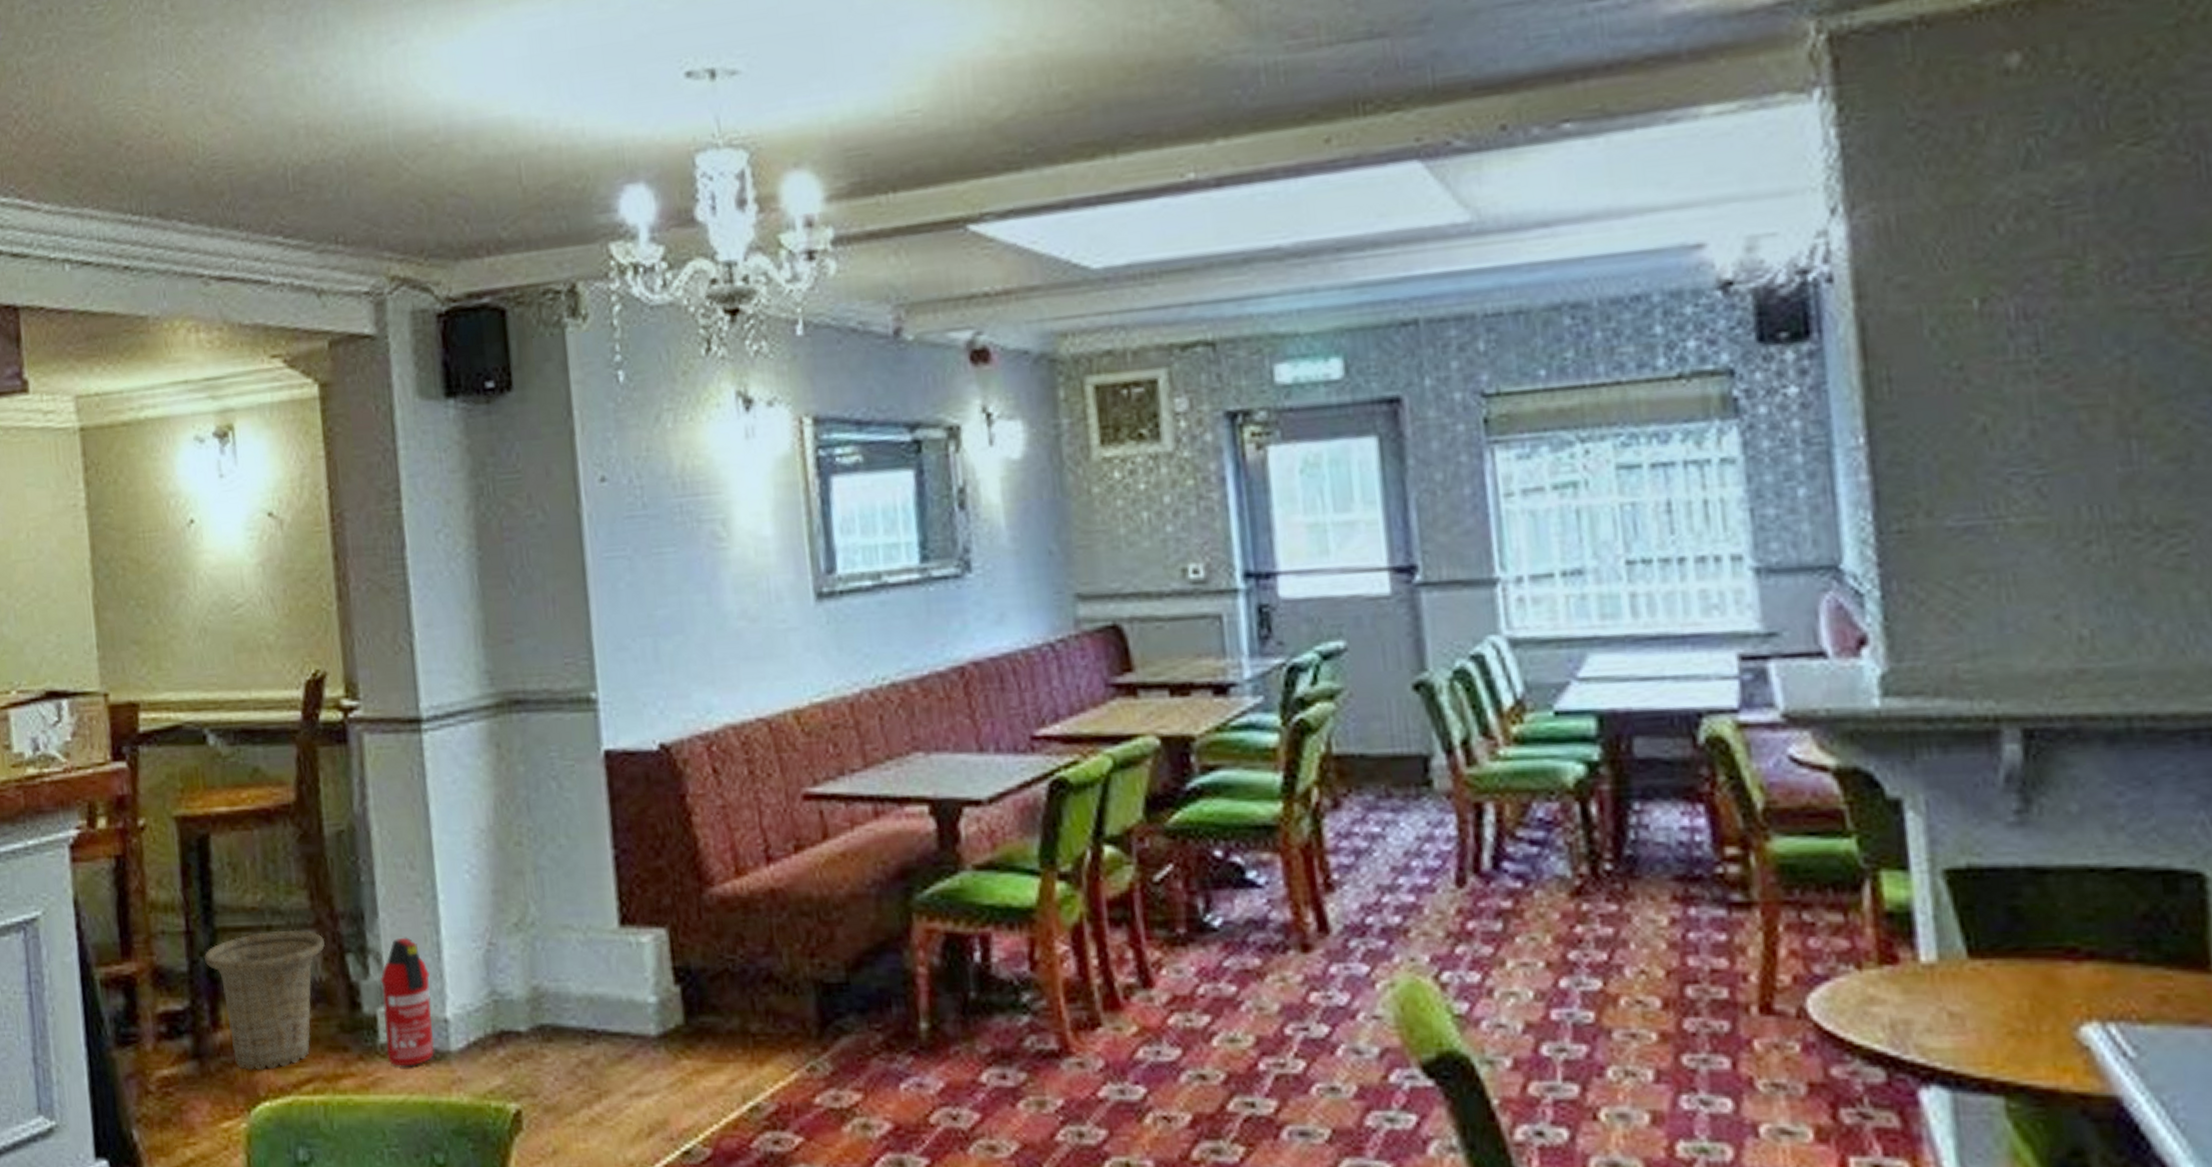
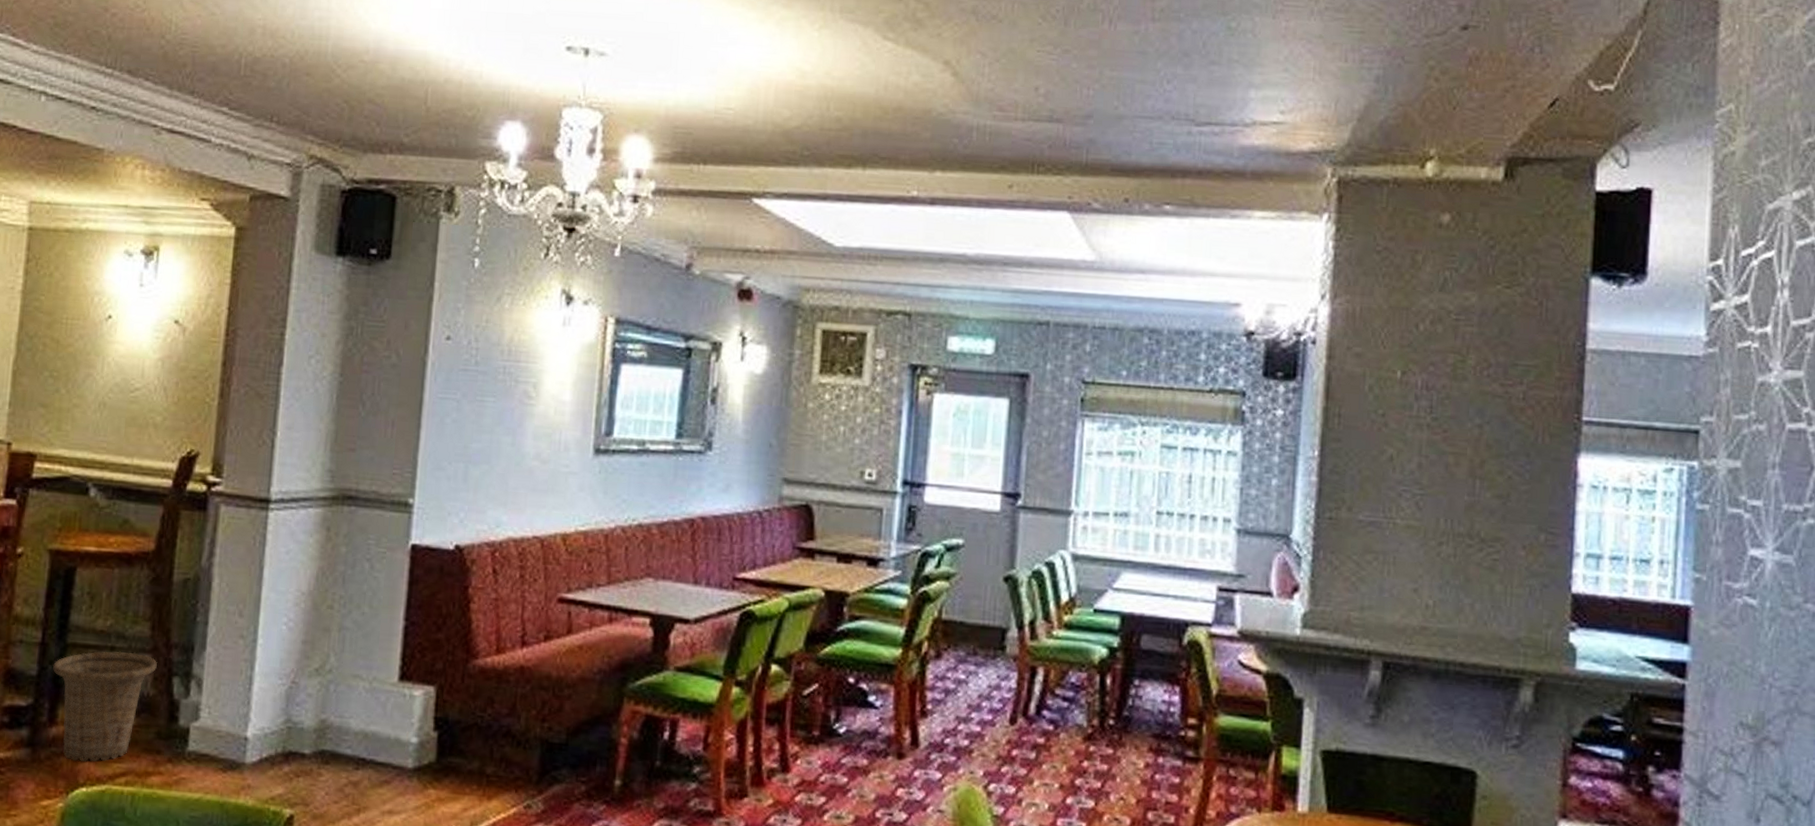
fire extinguisher: present [380,937,434,1067] -> none [192,669,239,772]

